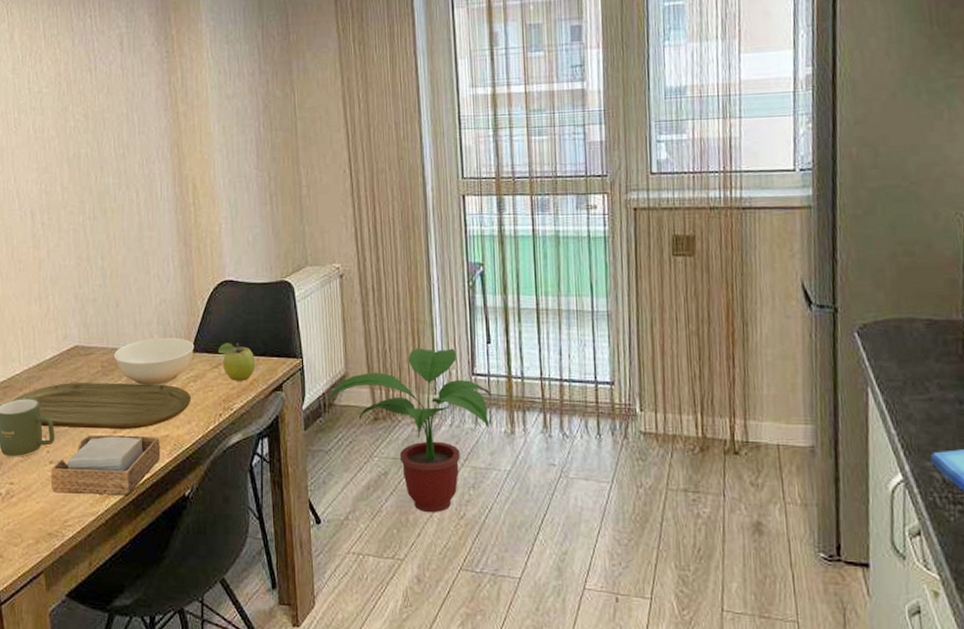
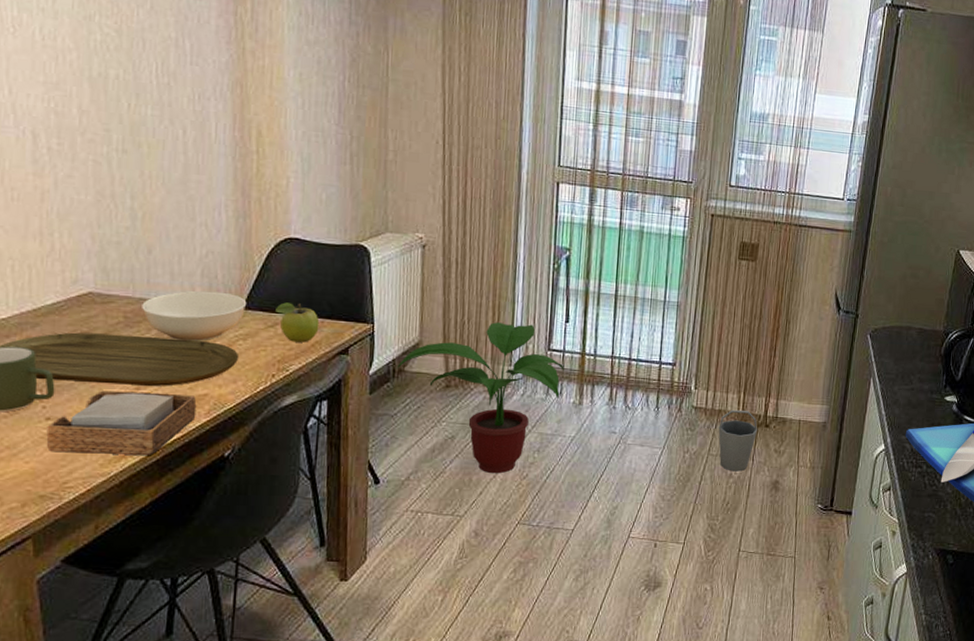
bucket: none [675,434,726,510] -> present [718,409,758,472]

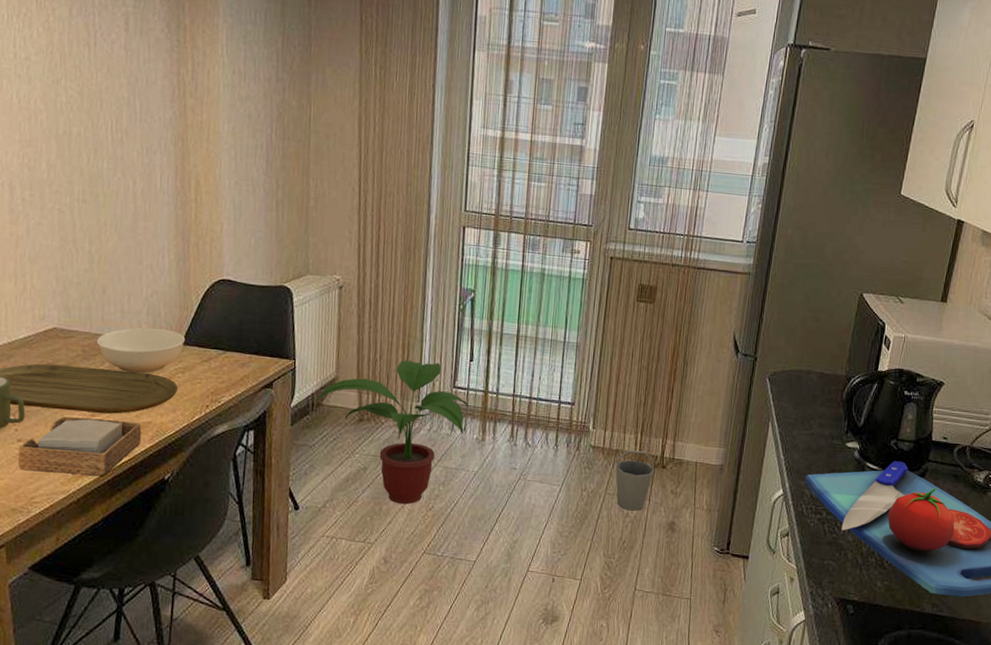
fruit: present [276,302,320,343] -> none [210,339,248,376]

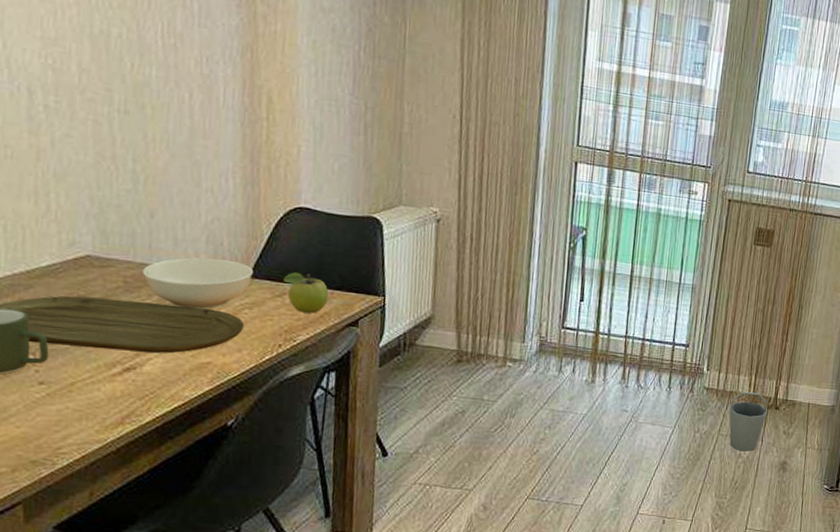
napkin holder: present [18,416,142,477] -> none [39,355,199,424]
fruit: none [210,339,248,376] -> present [284,272,329,313]
potted plant: present [315,360,468,505] -> none [407,299,578,449]

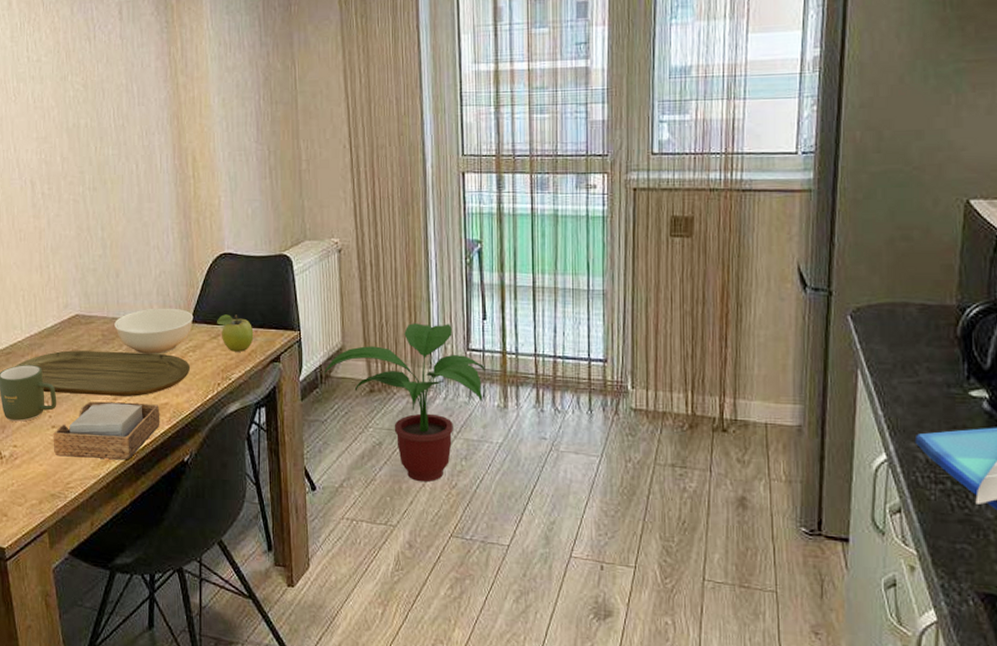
napkin holder: none [39,355,199,424] -> present [53,401,160,460]
potted plant: none [407,299,578,449] -> present [323,323,485,482]
bucket: present [729,391,768,452] -> none [664,411,714,485]

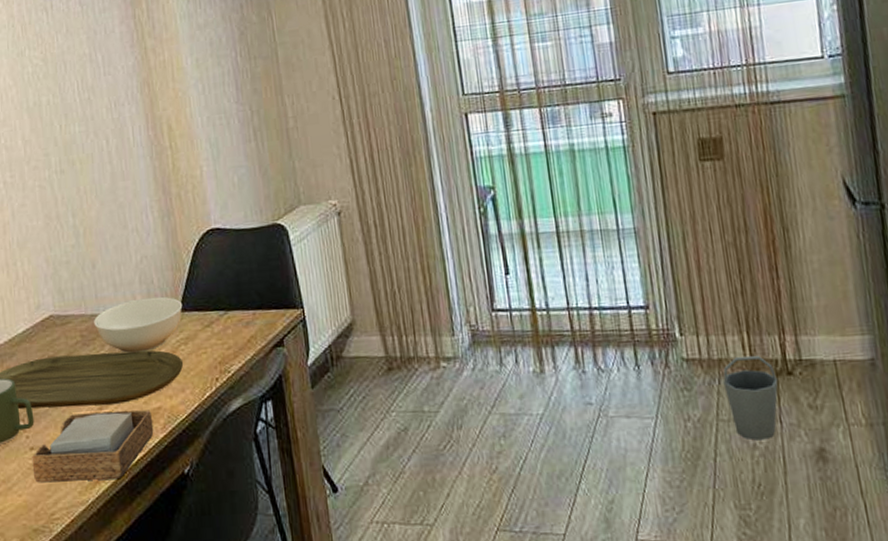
fruit: present [217,314,254,352] -> none [209,297,252,340]
potted plant: present [323,323,485,482] -> none [333,283,516,470]
bucket: none [664,411,714,485] -> present [723,355,779,441]

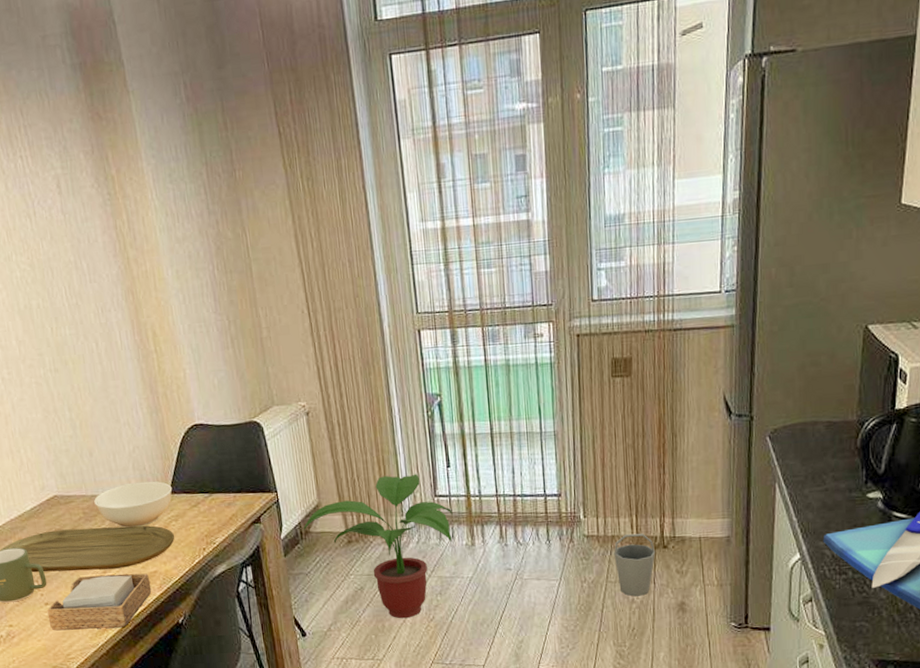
potted plant: none [333,283,516,470] -> present [303,474,453,619]

